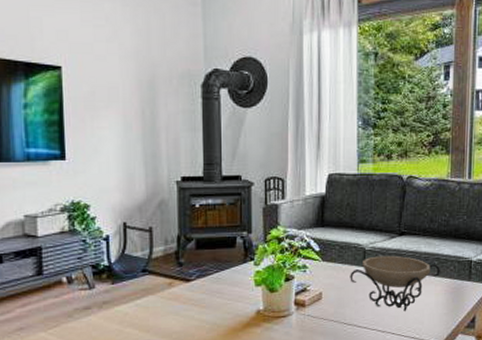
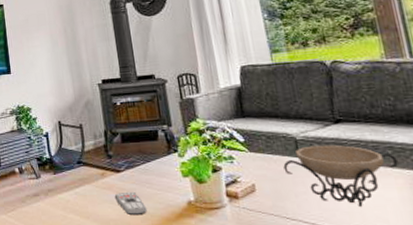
remote control: none [180,301,214,327] -> present [114,191,147,216]

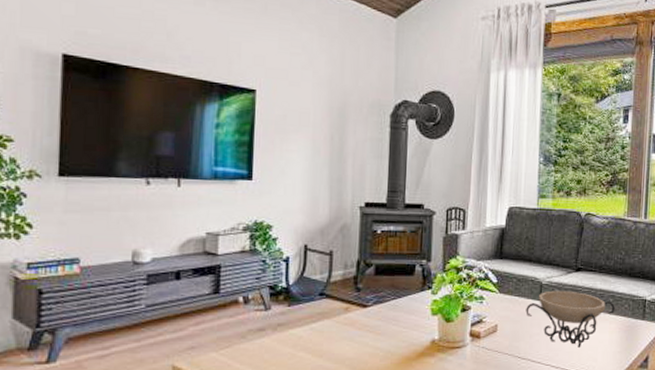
remote control: present [114,191,147,216] -> none [355,328,388,354]

